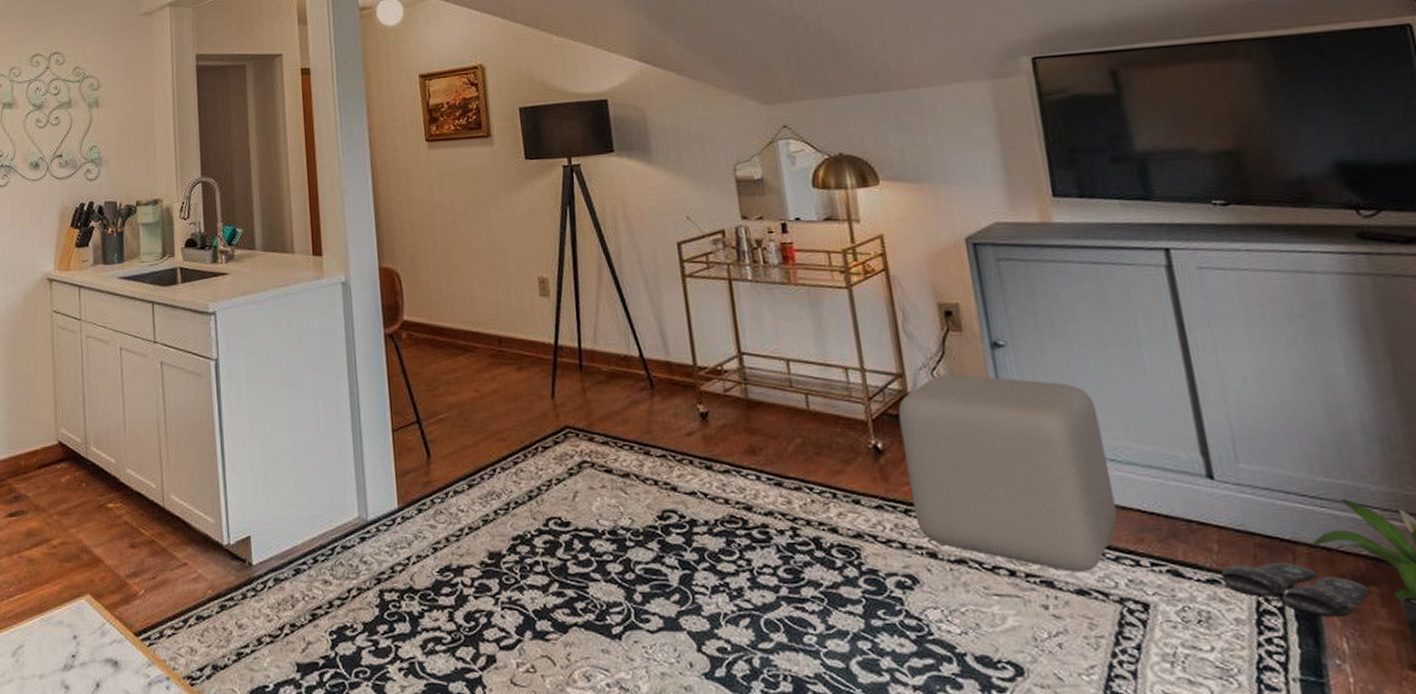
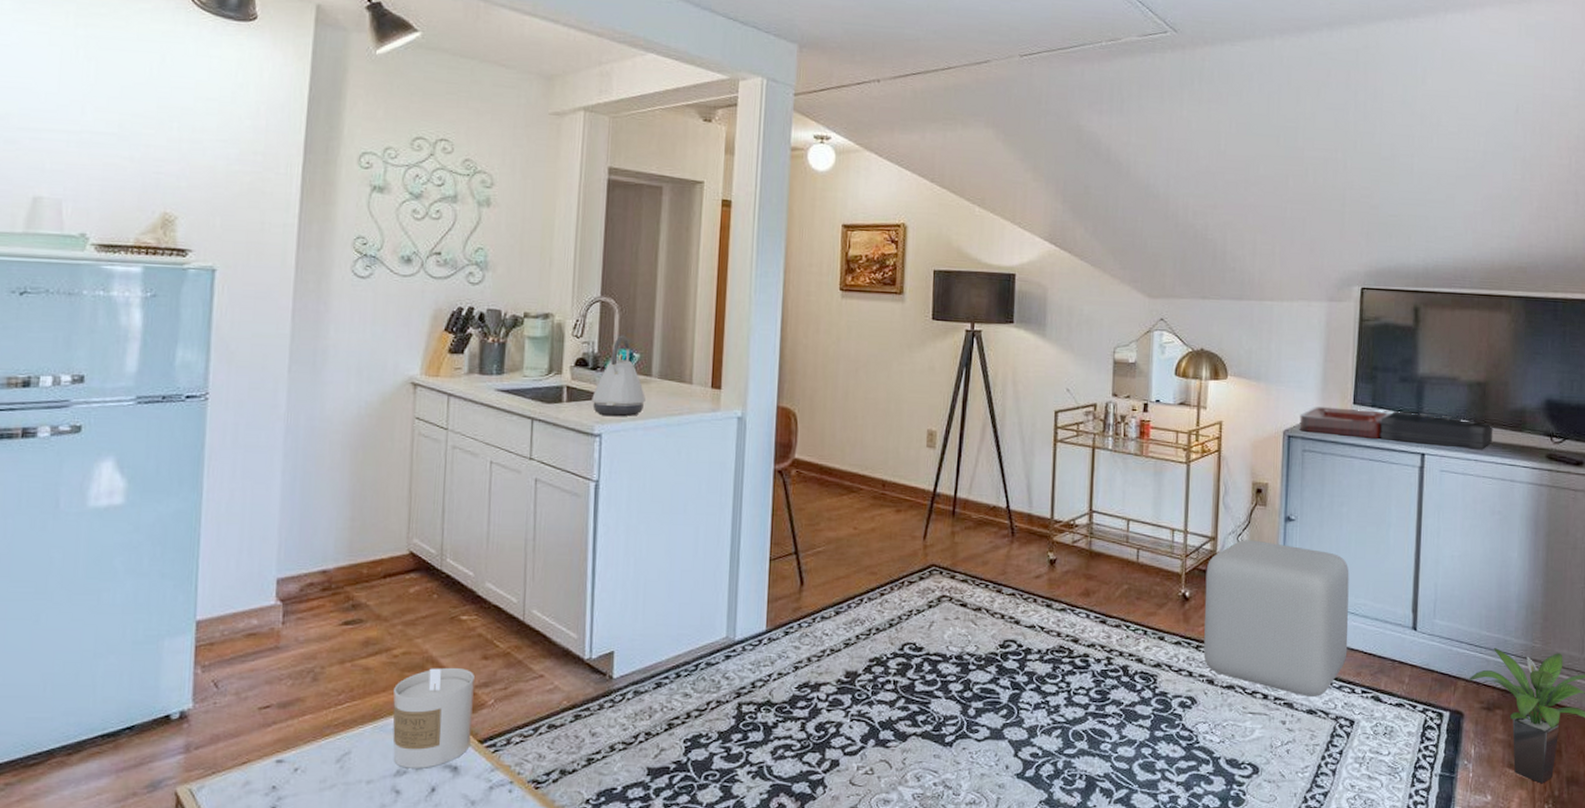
candle: none [56,556,127,663] -> present [392,667,475,768]
kettle: none [203,212,252,293] -> present [591,335,645,416]
decorative tray: none [983,202,1110,238] -> present [1299,407,1391,438]
game console: none [1096,198,1268,238] -> present [1381,411,1494,451]
slippers: present [1221,562,1369,617] -> none [1406,691,1495,731]

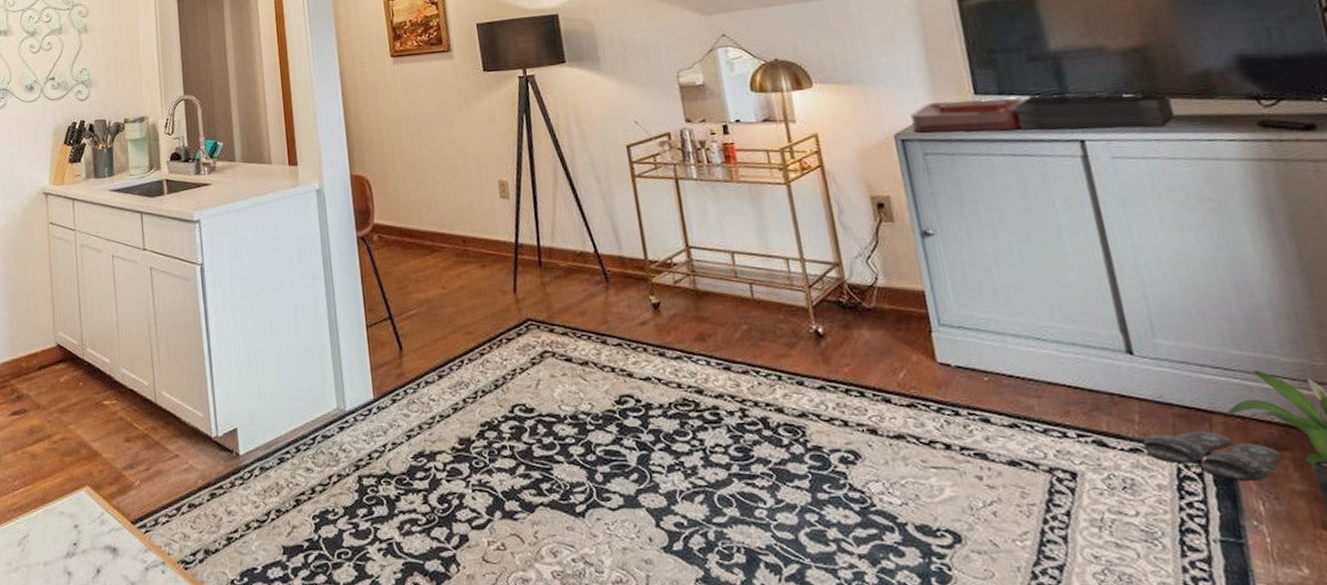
candle: present [392,667,475,768] -> none [57,450,124,550]
kettle: present [591,335,645,416] -> none [188,127,233,202]
pouf: present [1204,540,1349,697] -> none [837,261,1045,444]
slippers: none [1406,691,1495,731] -> present [1143,430,1282,481]

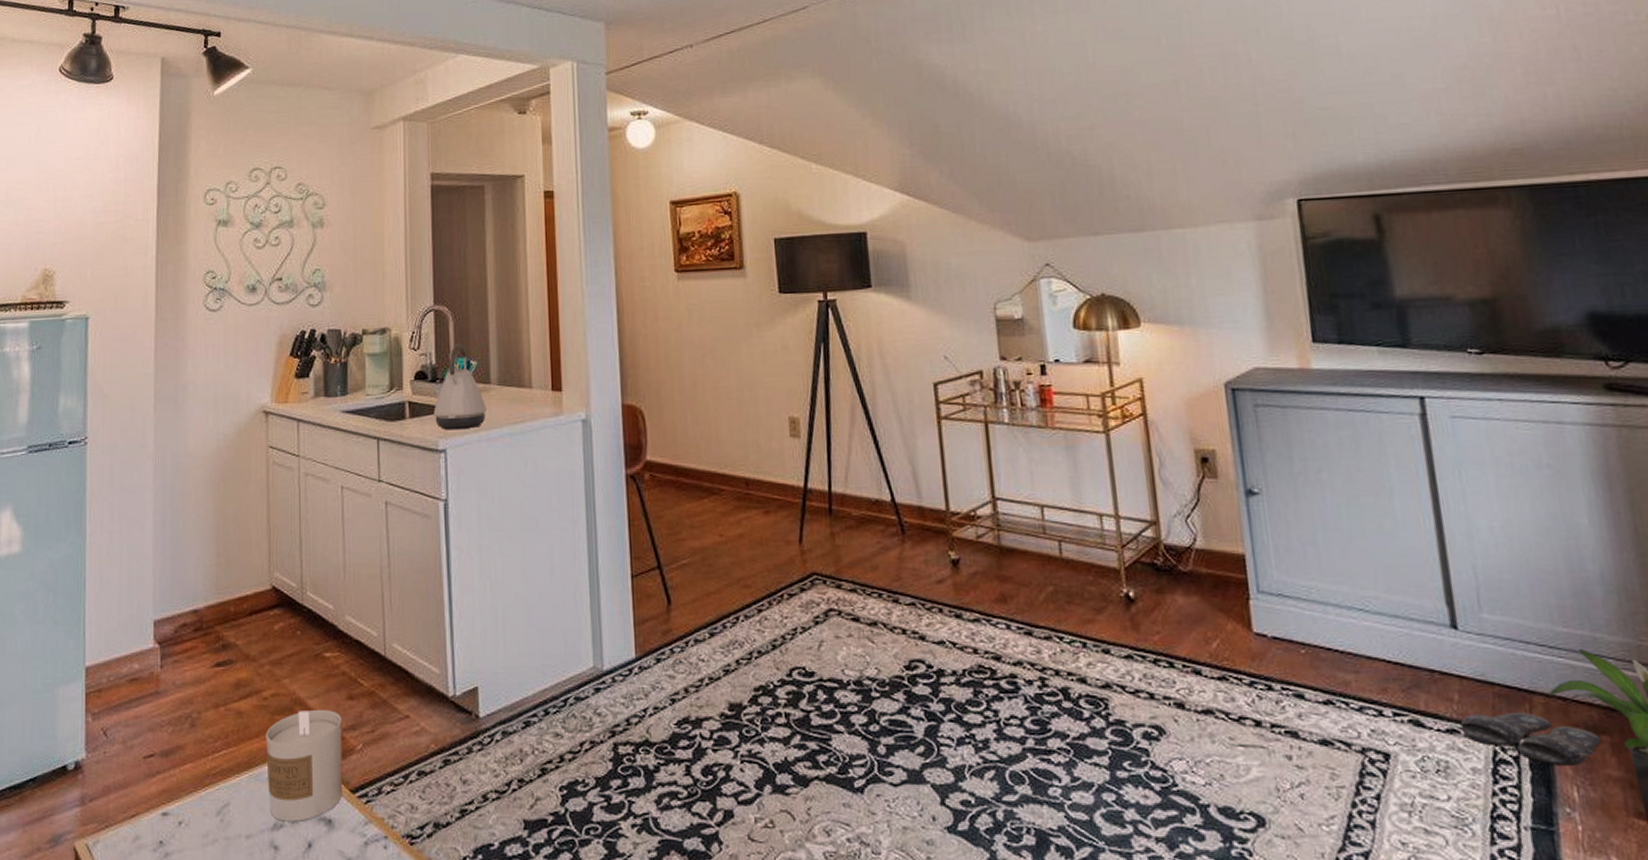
candle: none [57,450,124,550] -> present [266,709,342,821]
kettle: none [188,127,233,202] -> present [433,343,486,429]
decorative tray: present [910,98,1027,134] -> none [1243,348,1368,384]
game console: present [1015,92,1175,130] -> none [1355,346,1520,388]

